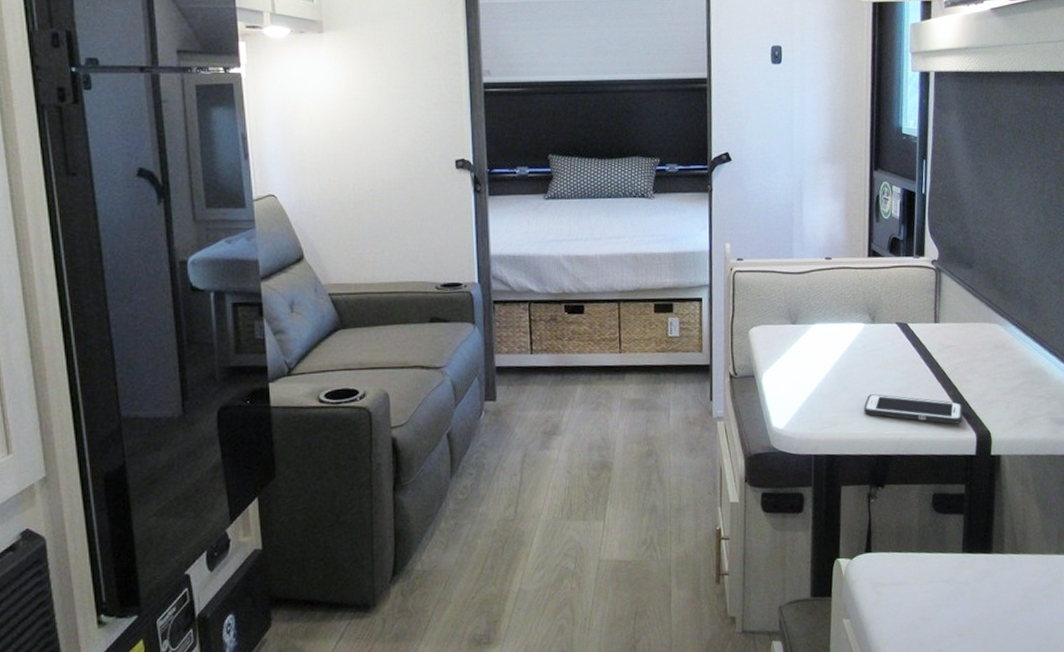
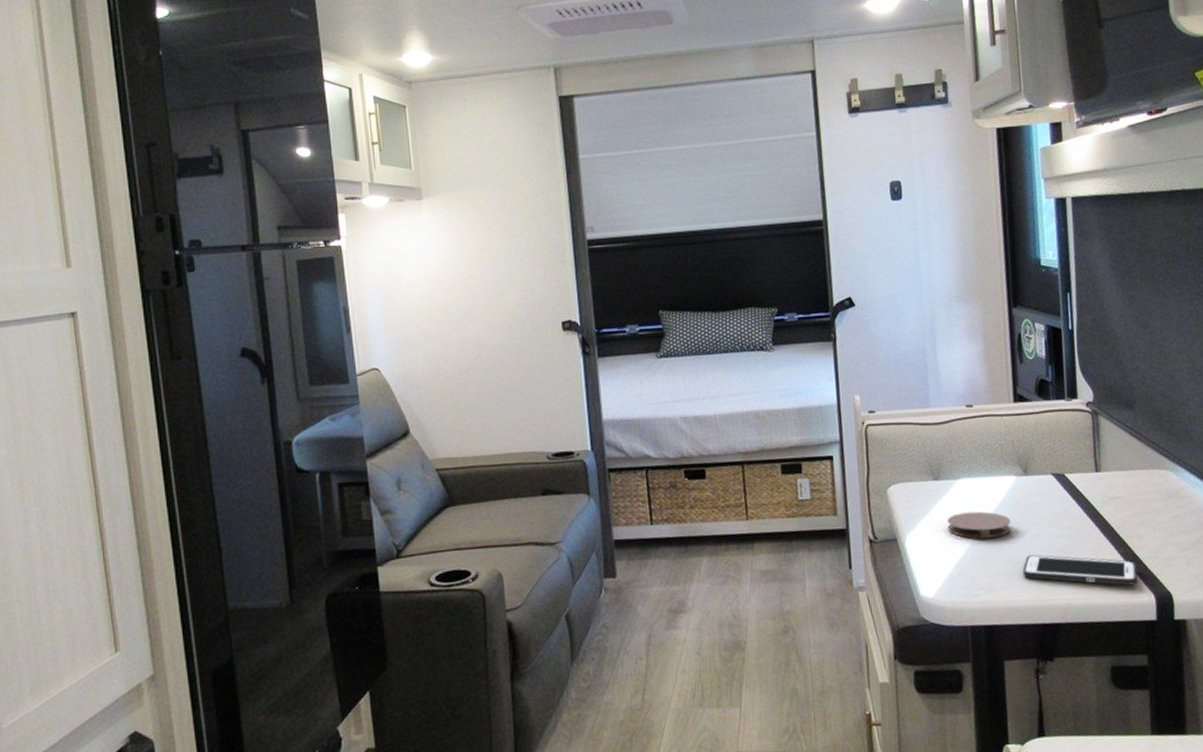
coaster: none [800,353,857,378] -> present [947,511,1011,539]

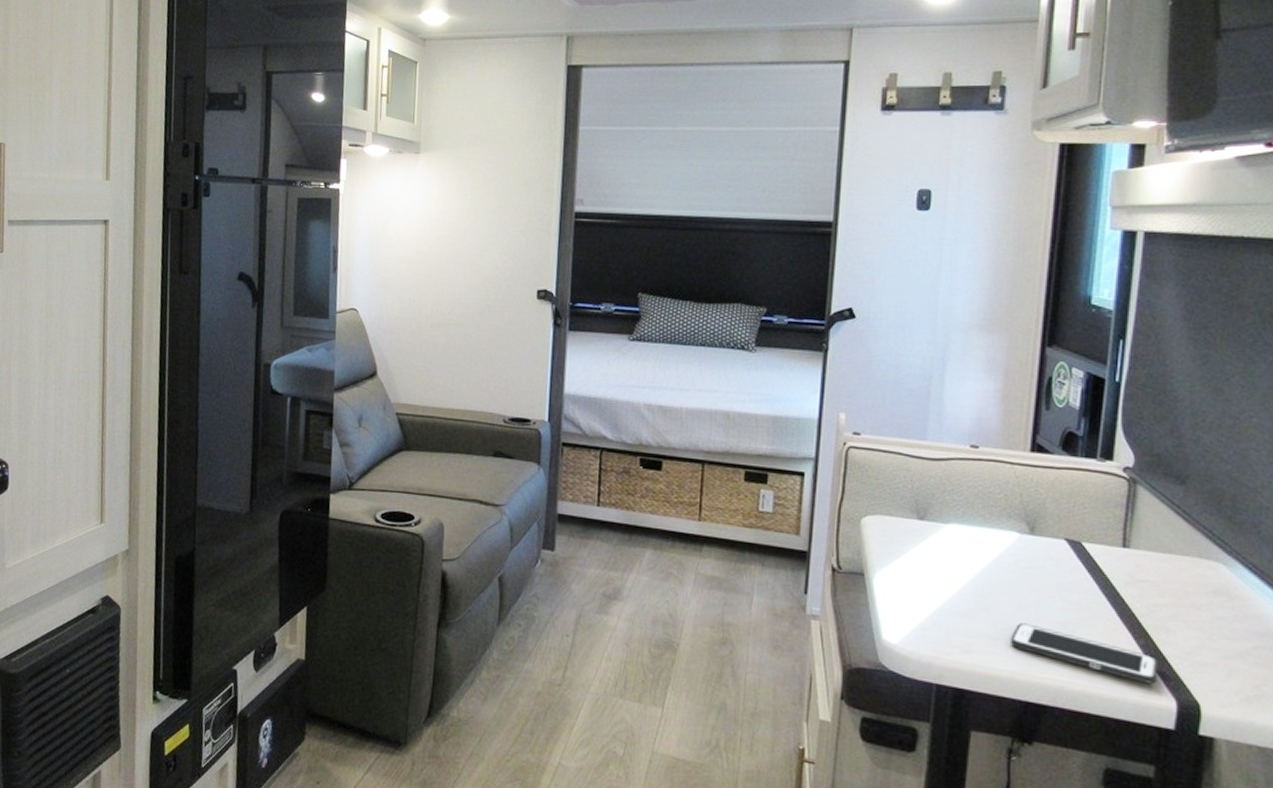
coaster: present [947,511,1011,539] -> none [926,560,1005,596]

